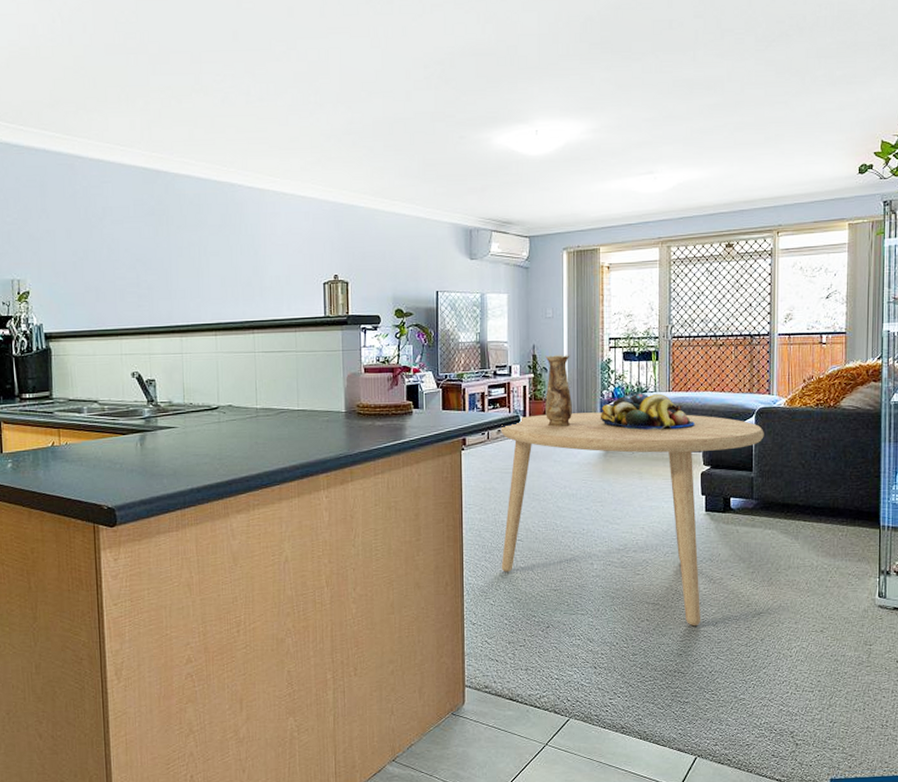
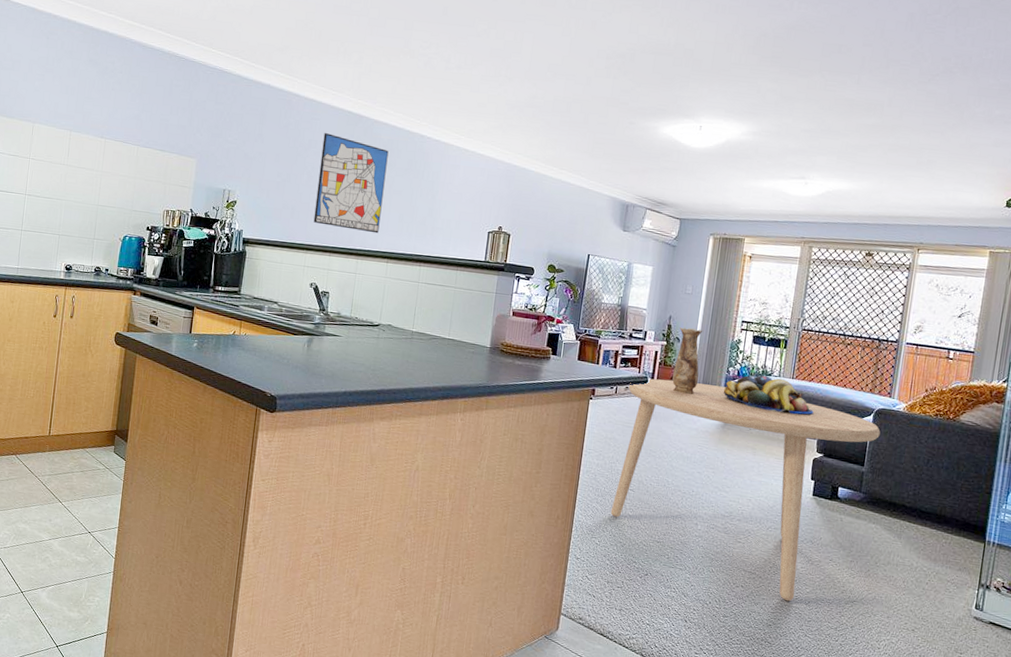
wall art: none [118,197,201,304] -> present [313,133,389,234]

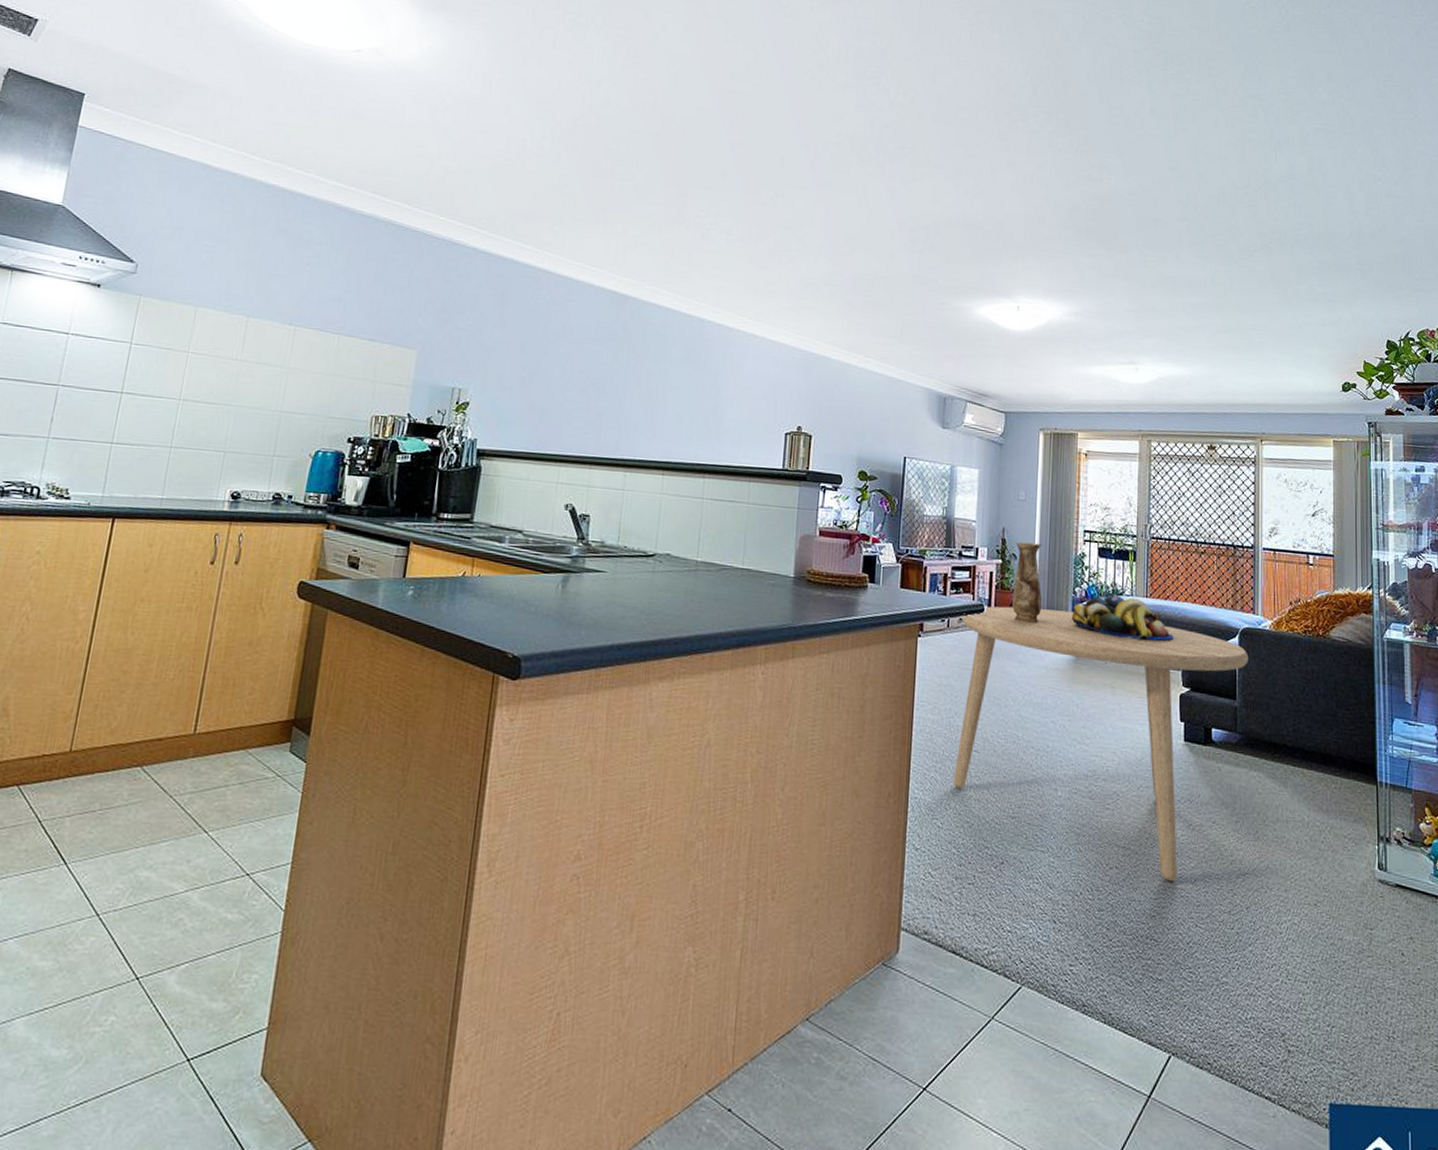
wall art: present [313,133,389,234] -> none [569,317,662,439]

